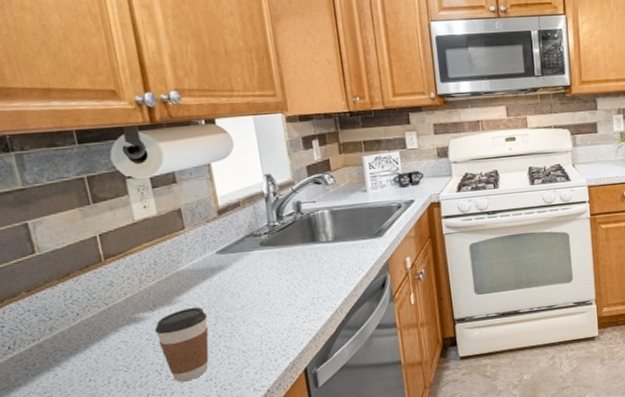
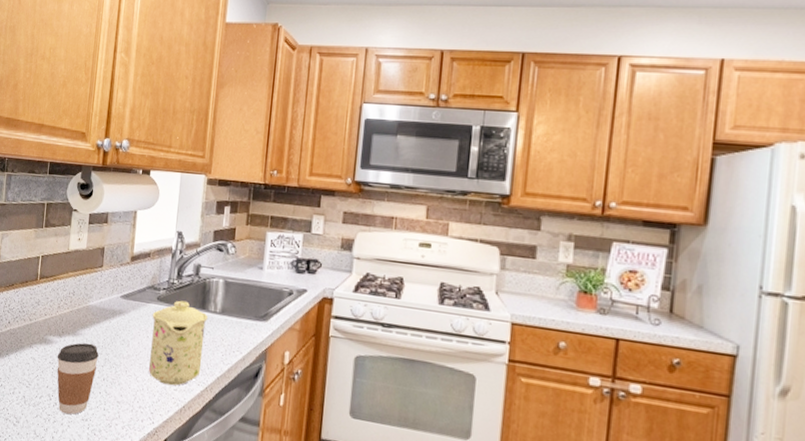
mug: none [258,239,327,321] -> present [149,300,208,386]

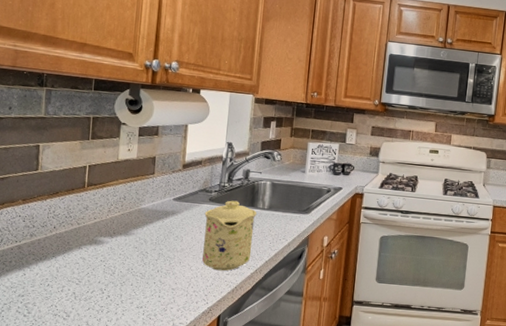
coffee cup: present [57,342,99,415] -> none [108,241,152,304]

